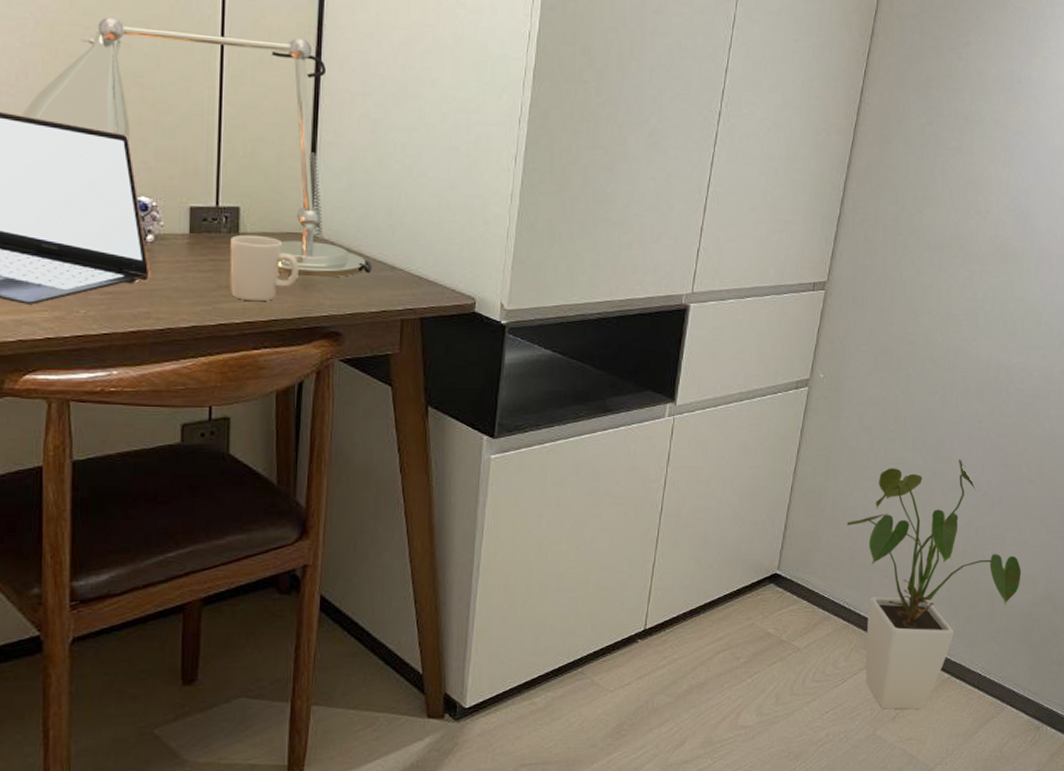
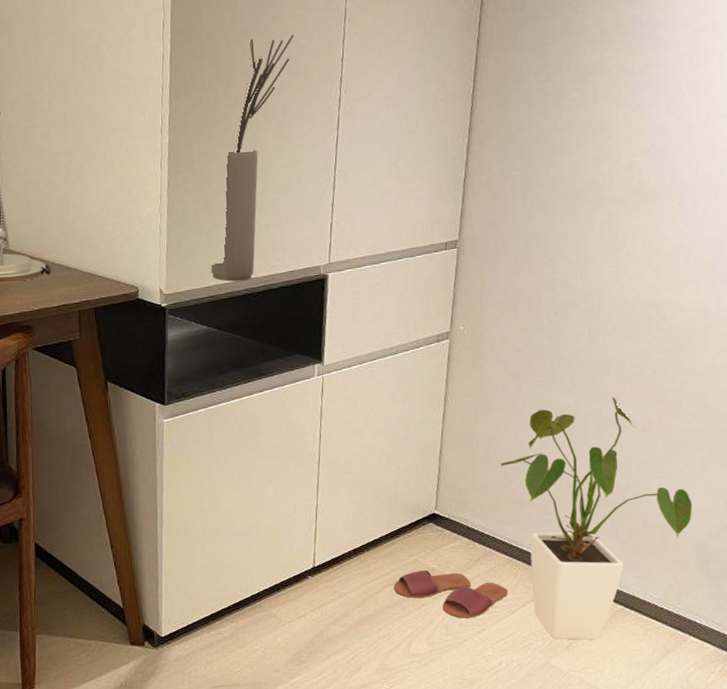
vase: none [561,30,678,303] -> present [210,35,294,282]
slippers: none [728,635,842,687] -> present [394,570,508,618]

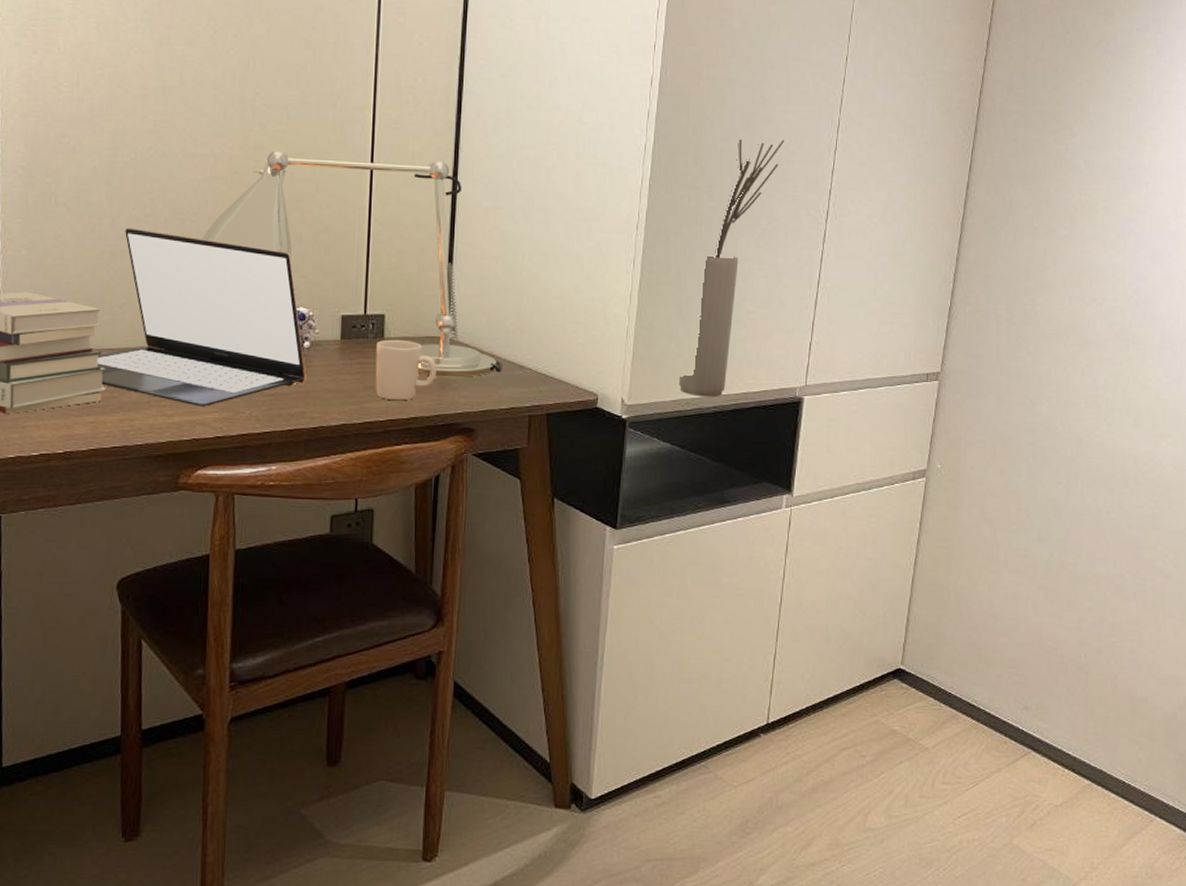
slippers: present [394,570,508,618] -> none [853,732,973,789]
house plant: present [500,396,693,640] -> none [971,551,1163,818]

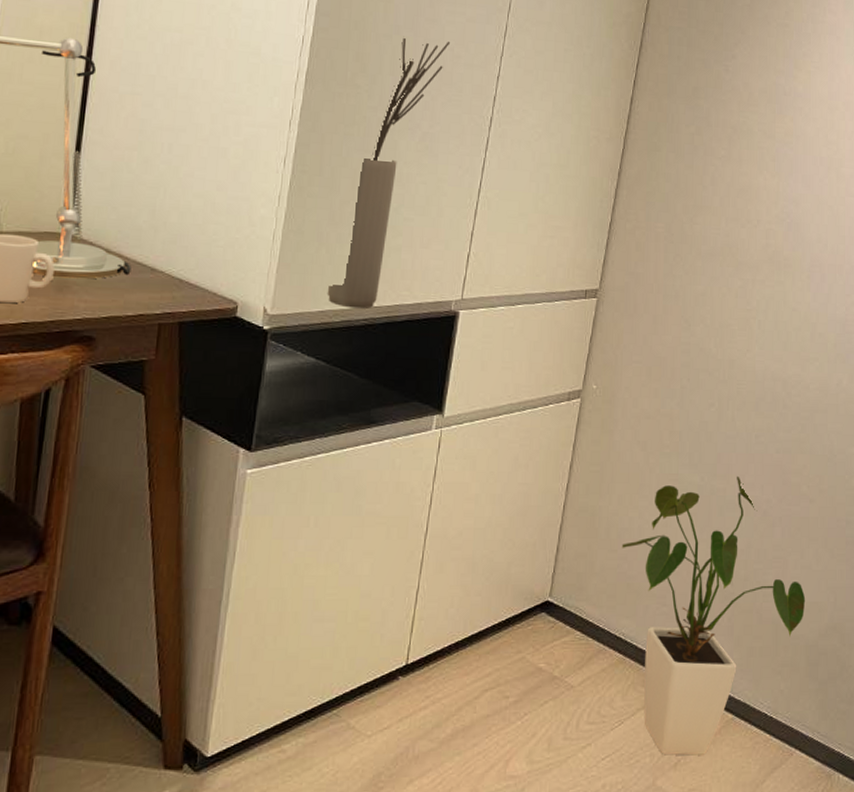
house plant: none [971,551,1163,818] -> present [621,475,806,756]

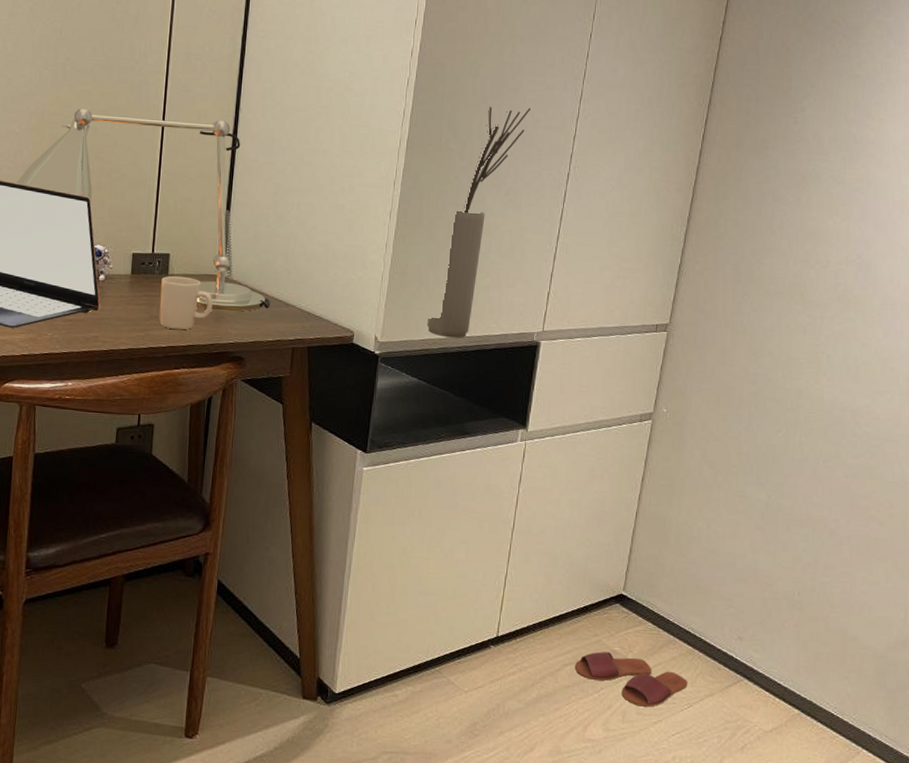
slippers: none [496,670,619,730] -> present [575,651,688,707]
house plant: present [621,475,806,756] -> none [691,496,874,743]

